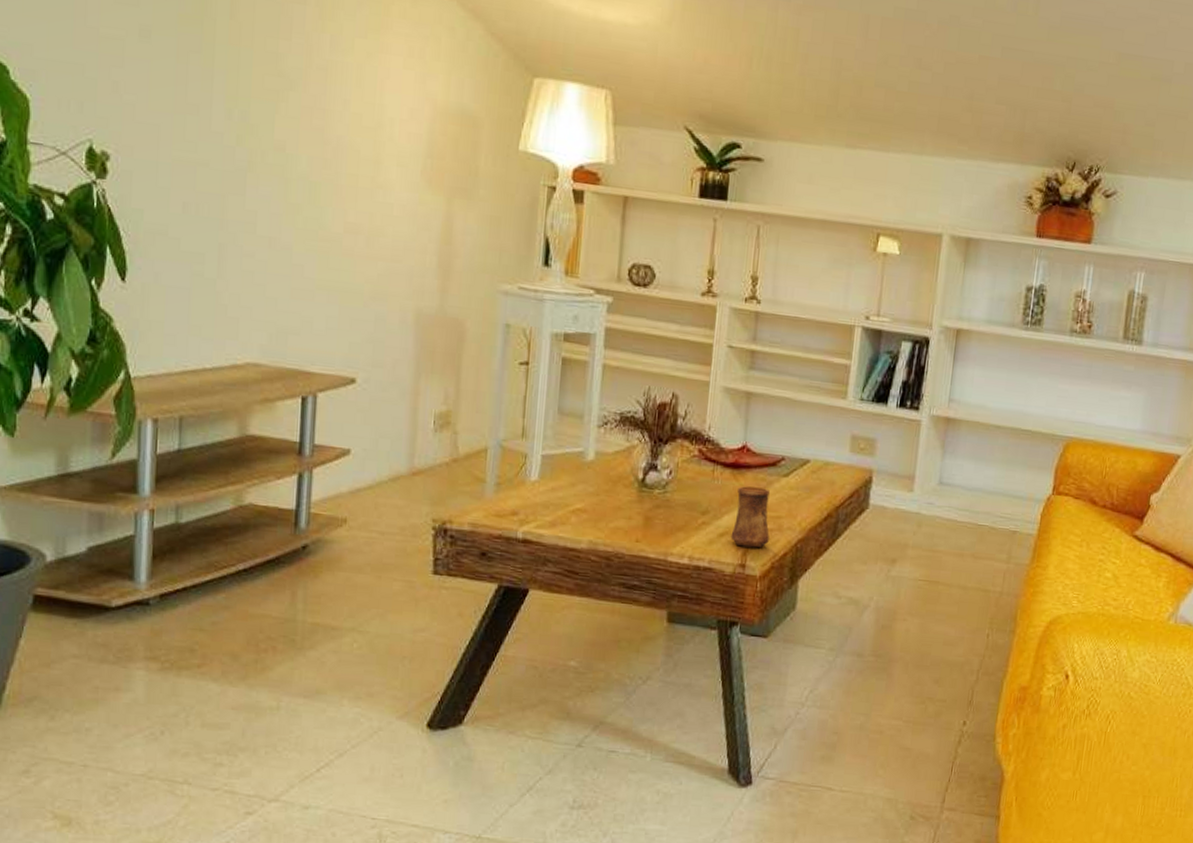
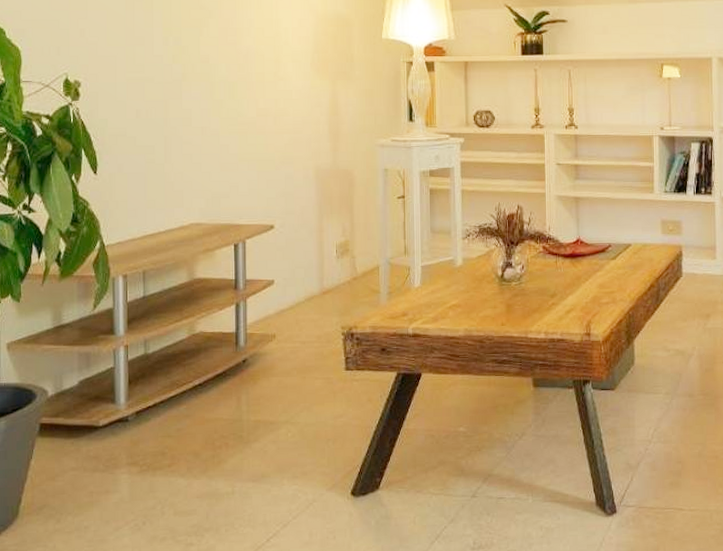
cup: present [730,486,770,548] -> none [576,270,607,319]

